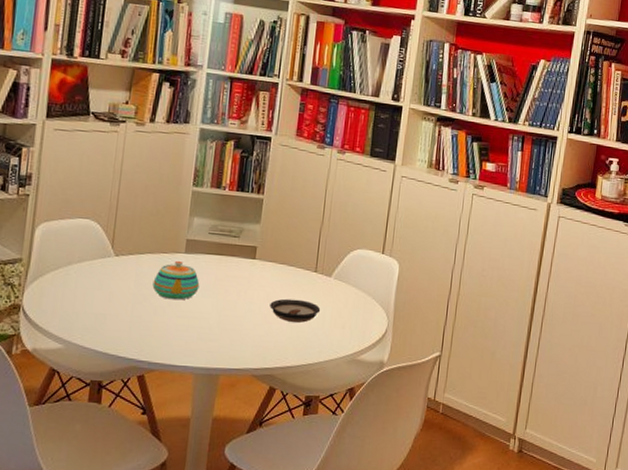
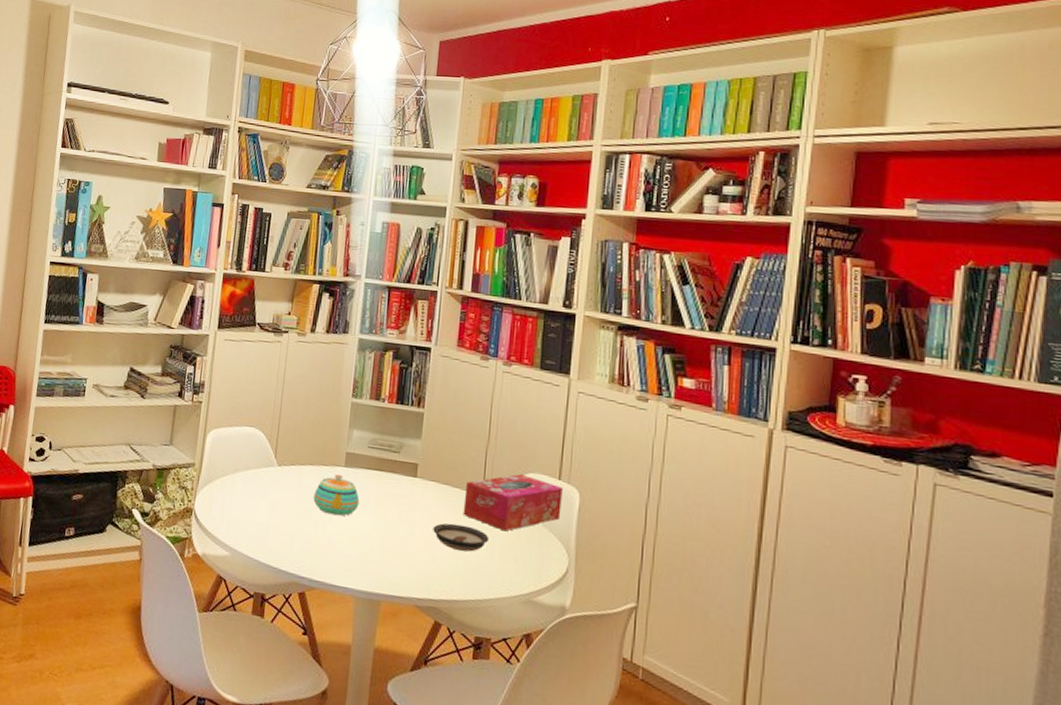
tissue box: none [297,250,385,302] -> present [463,473,563,532]

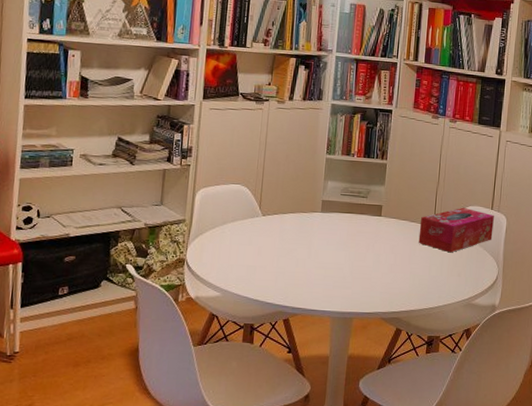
teapot: present [313,474,360,517] -> none [294,218,334,253]
saucer: present [433,523,490,552] -> none [394,250,439,271]

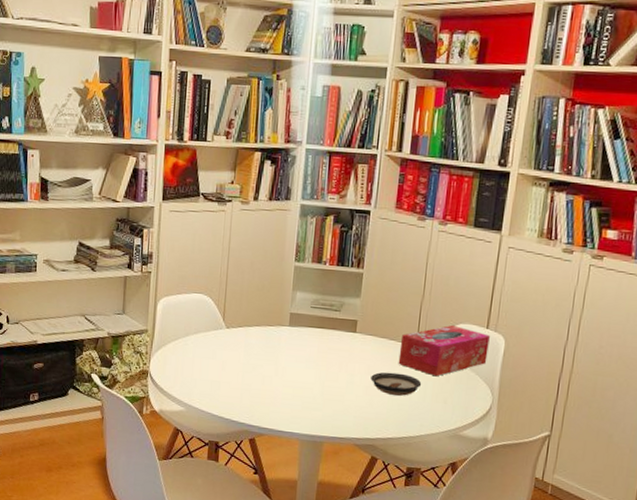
saucer: none [394,250,439,271] -> present [370,372,422,396]

